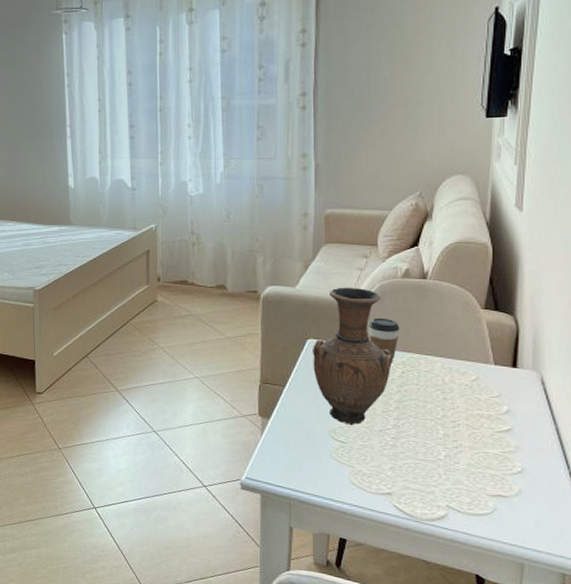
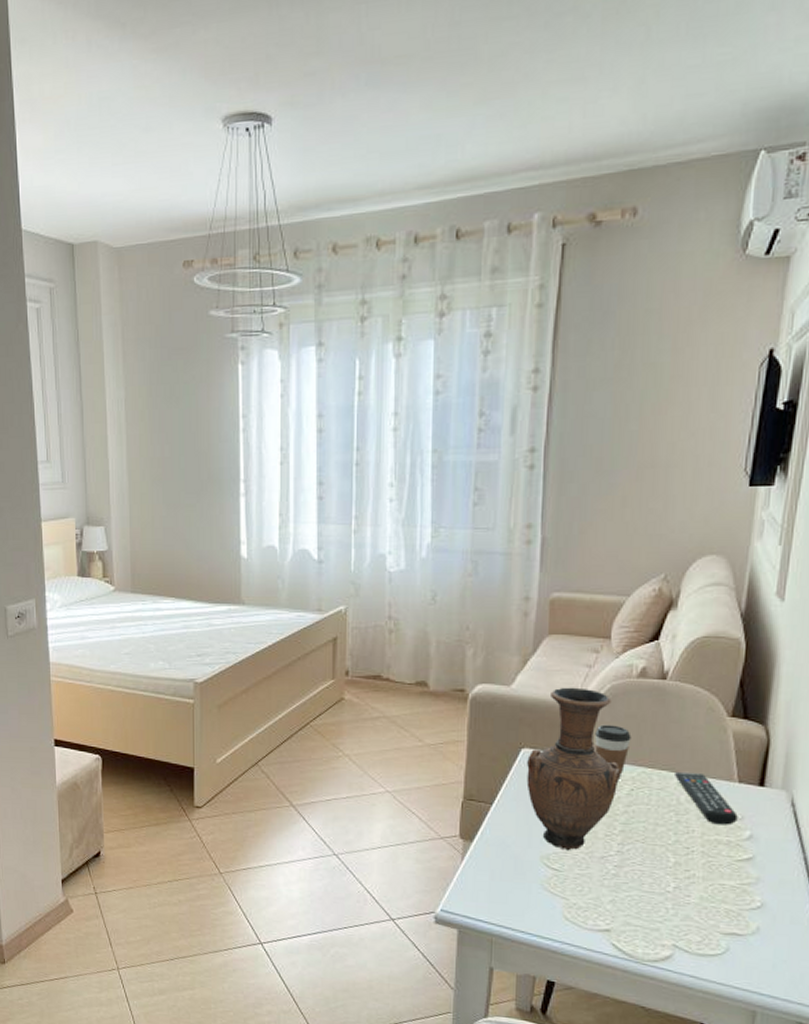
remote control: none [439,356,496,402] -> present [675,771,738,825]

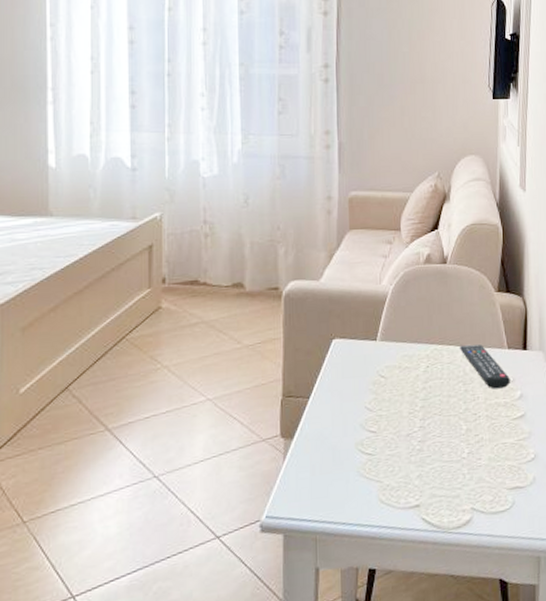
vase: present [526,687,621,851] -> none [338,276,418,434]
coffee cup: present [594,724,632,781] -> none [394,308,424,360]

